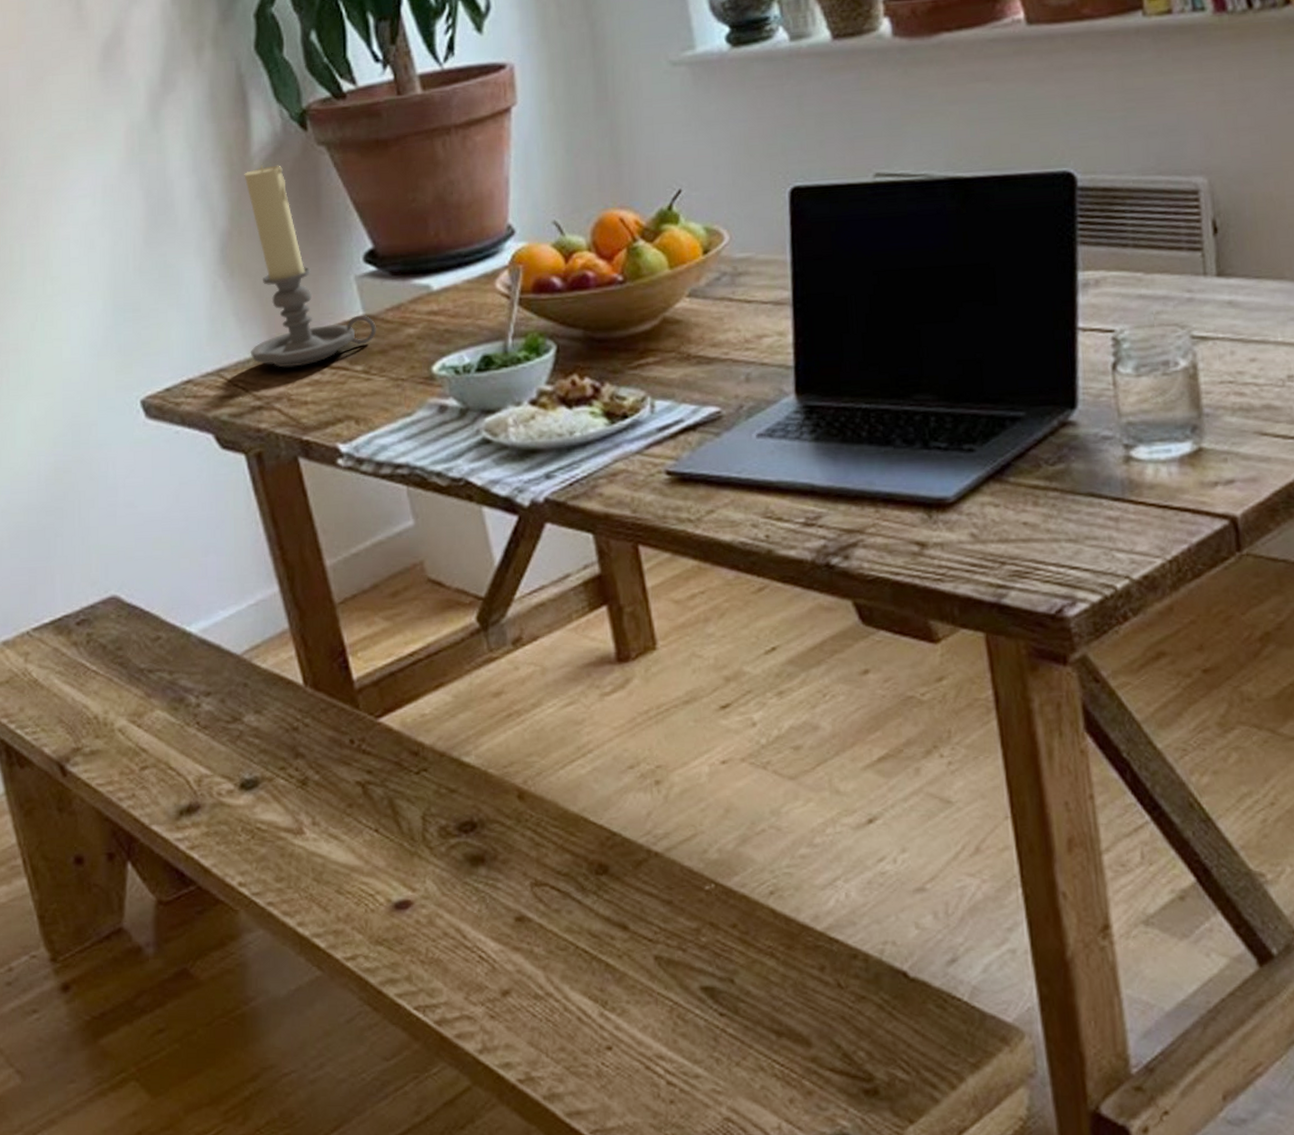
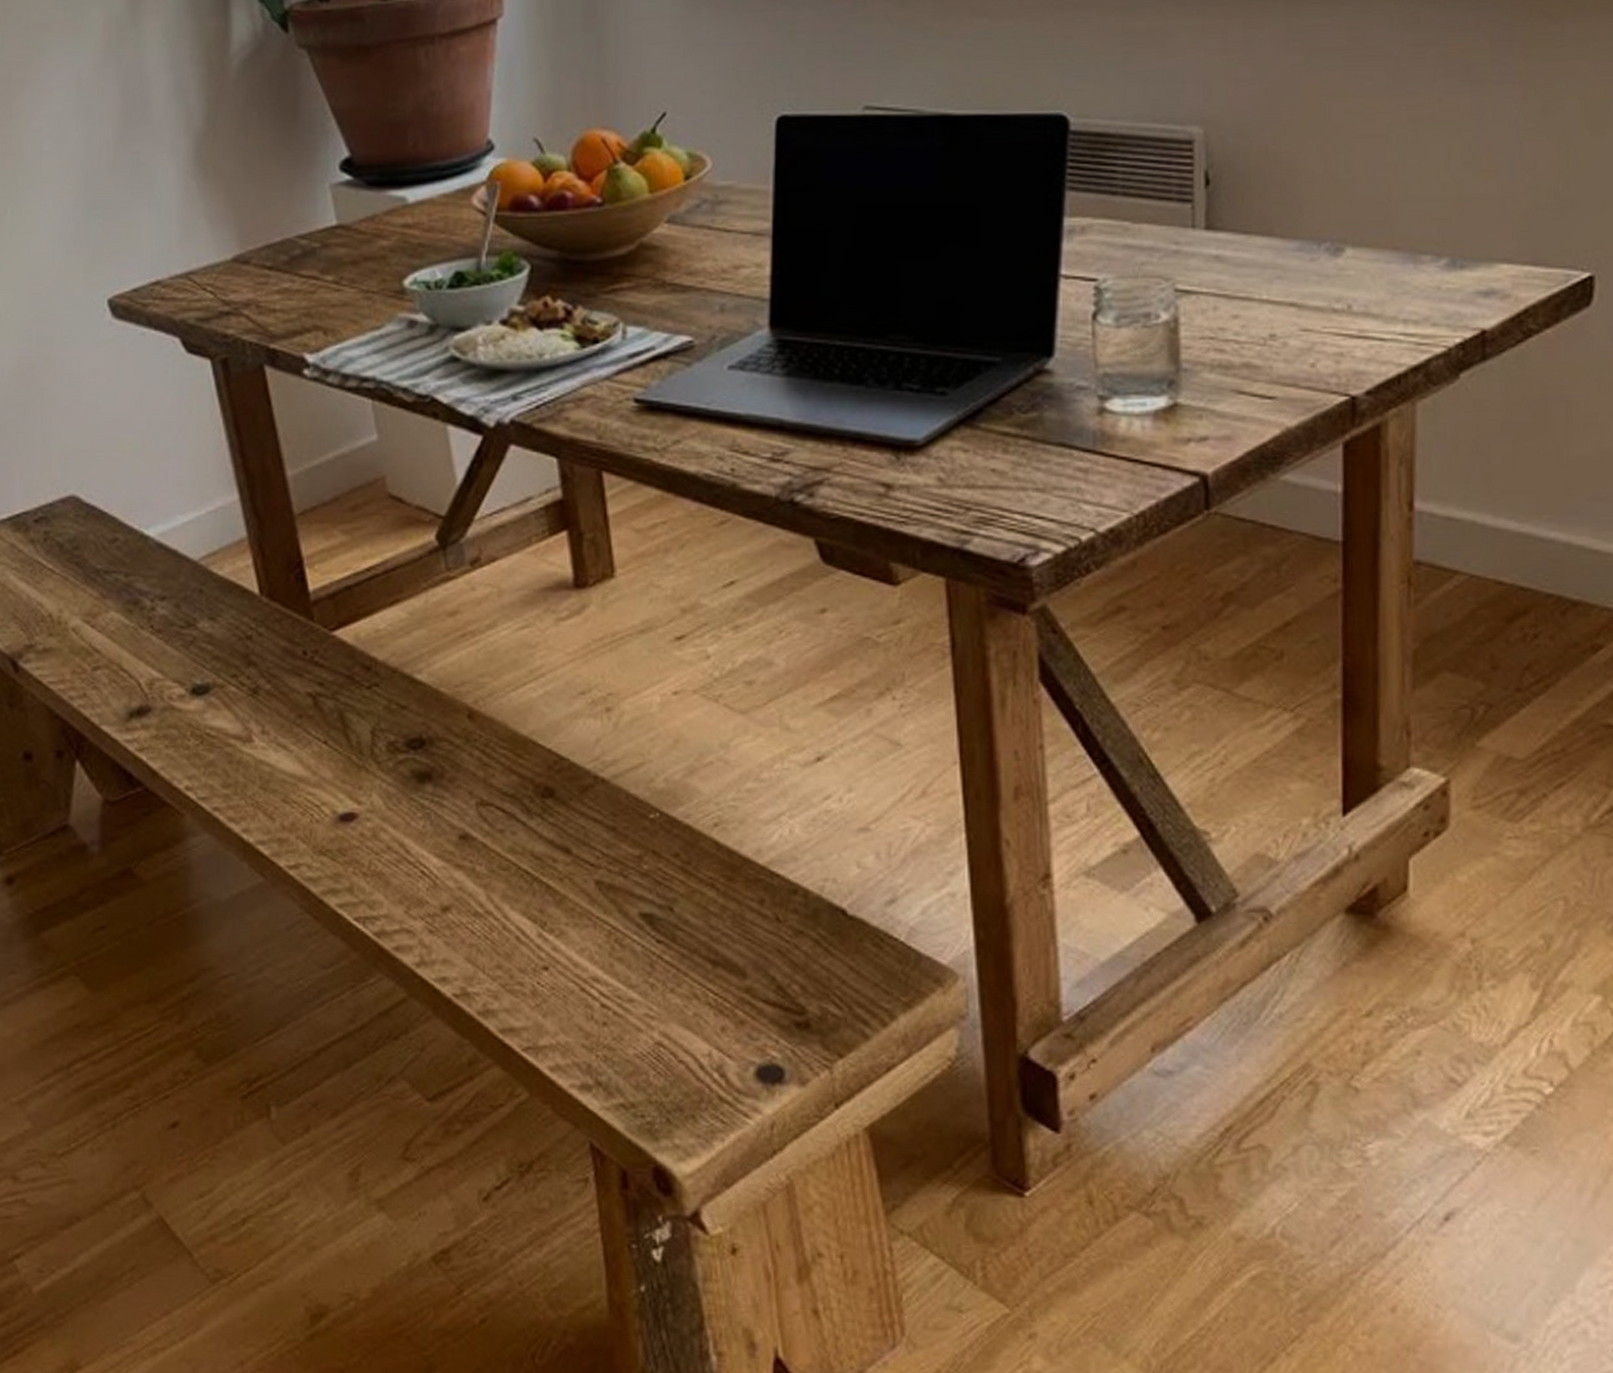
candle holder: present [244,165,377,368] -> none [220,65,350,274]

